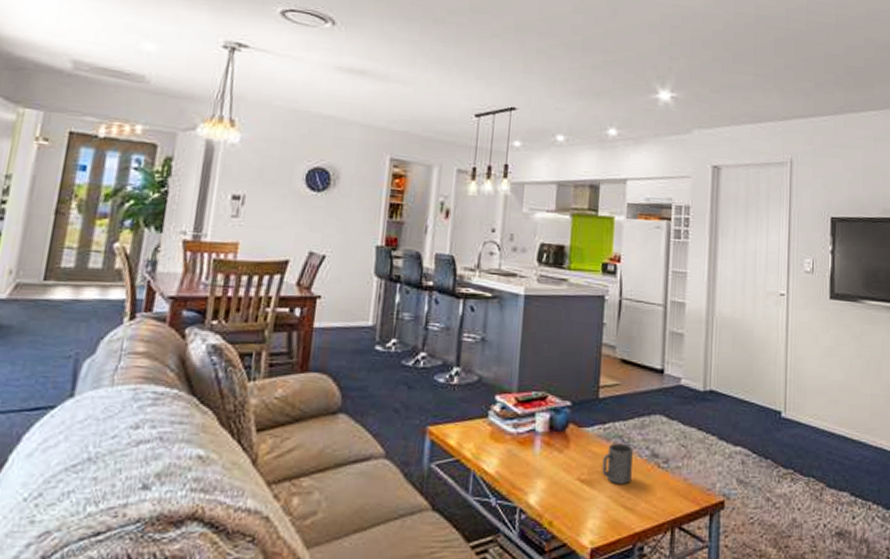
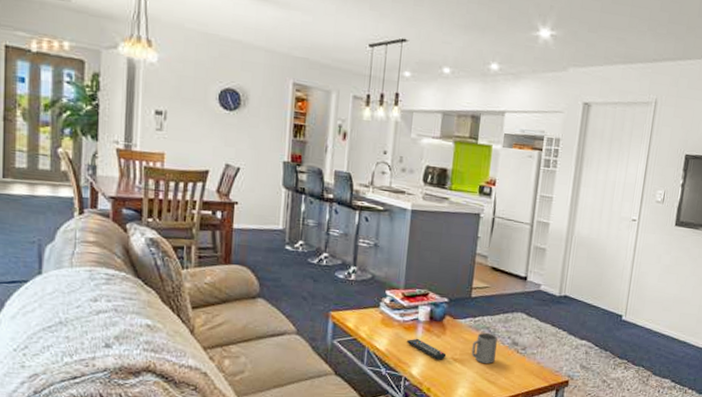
remote control: none [521,455,572,483] -> present [406,338,447,360]

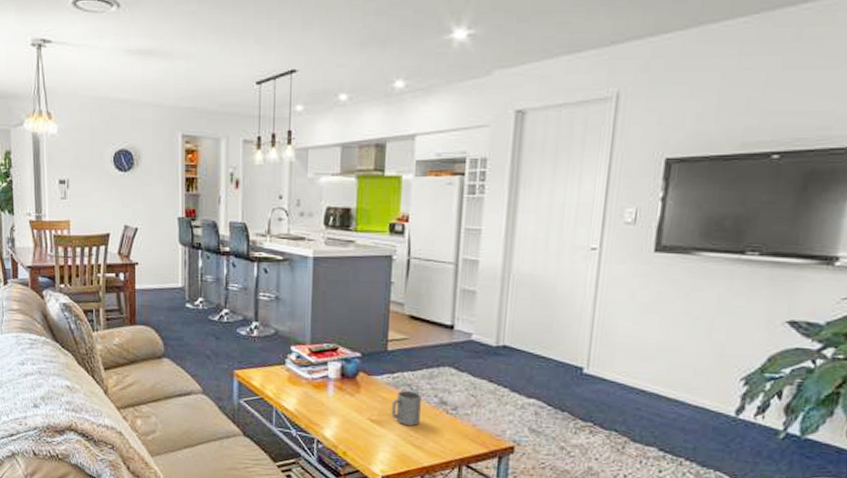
remote control: present [406,338,447,360] -> none [316,397,363,421]

